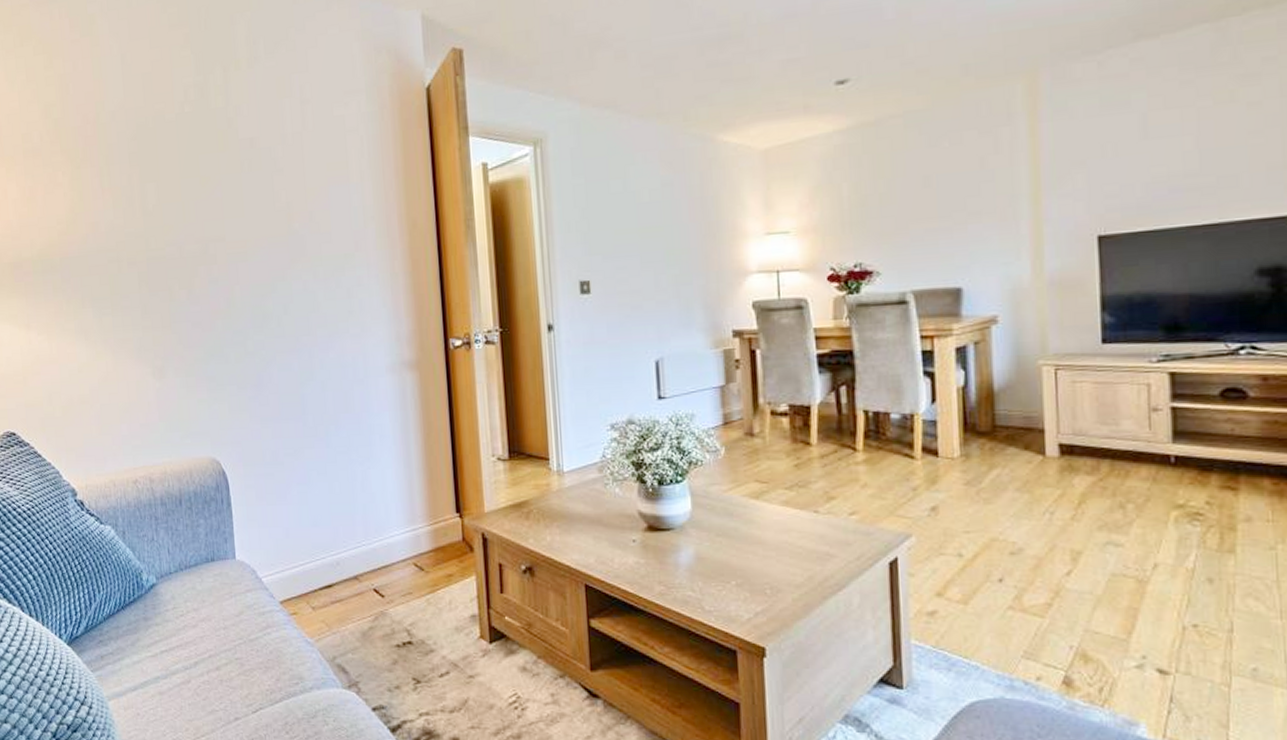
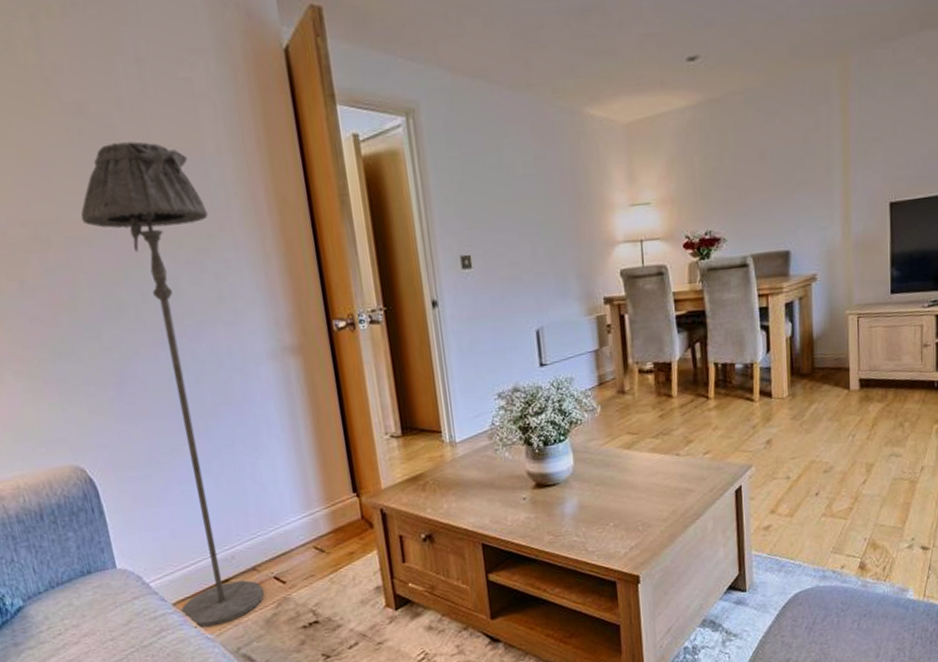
floor lamp: none [242,171,363,631] -> present [81,141,264,628]

